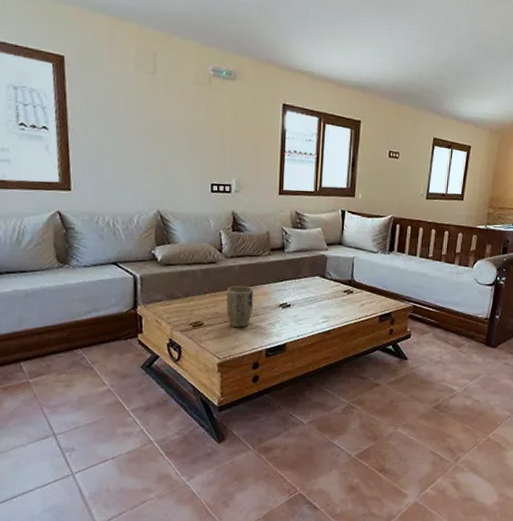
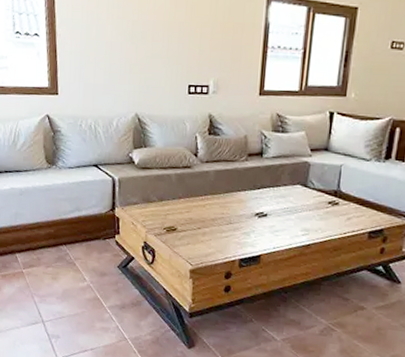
plant pot: present [226,285,254,328] -> none [200,191,229,236]

